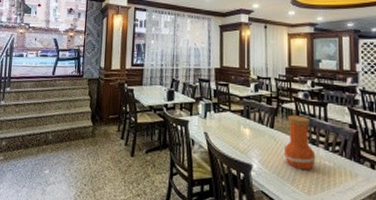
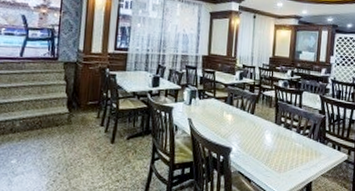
vase: present [283,115,316,171] -> none [260,102,289,152]

